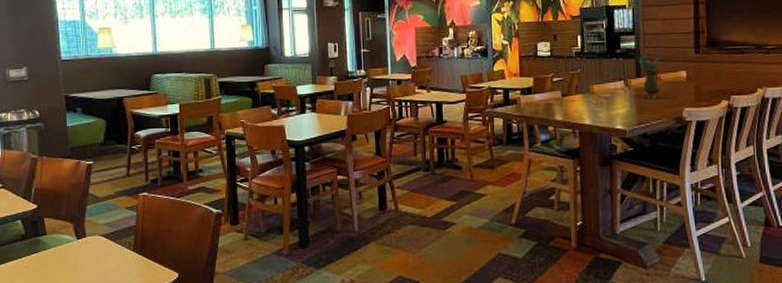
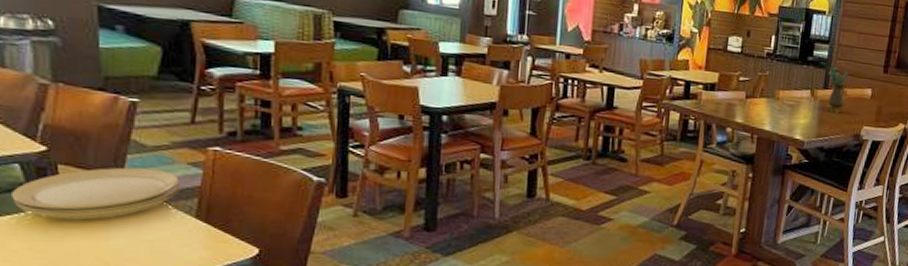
plate: none [17,215,123,261] -> present [12,167,181,221]

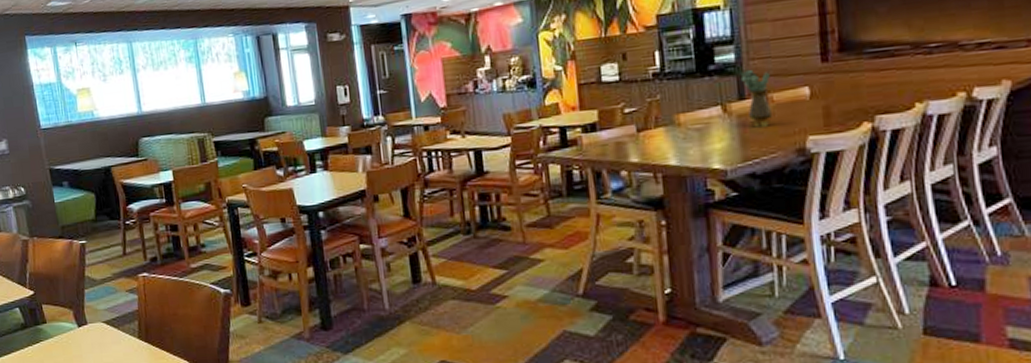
plate: present [12,167,181,221] -> none [17,299,125,351]

